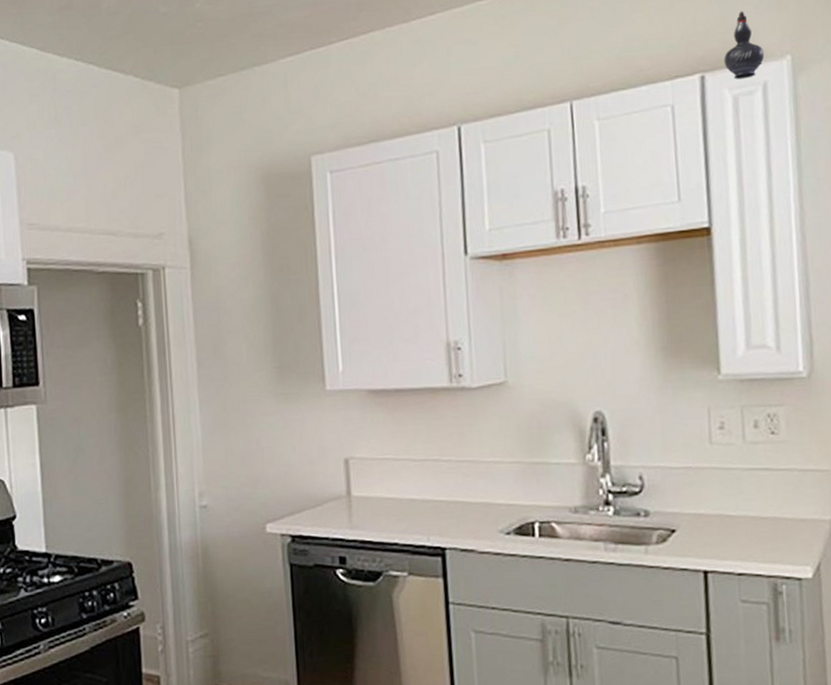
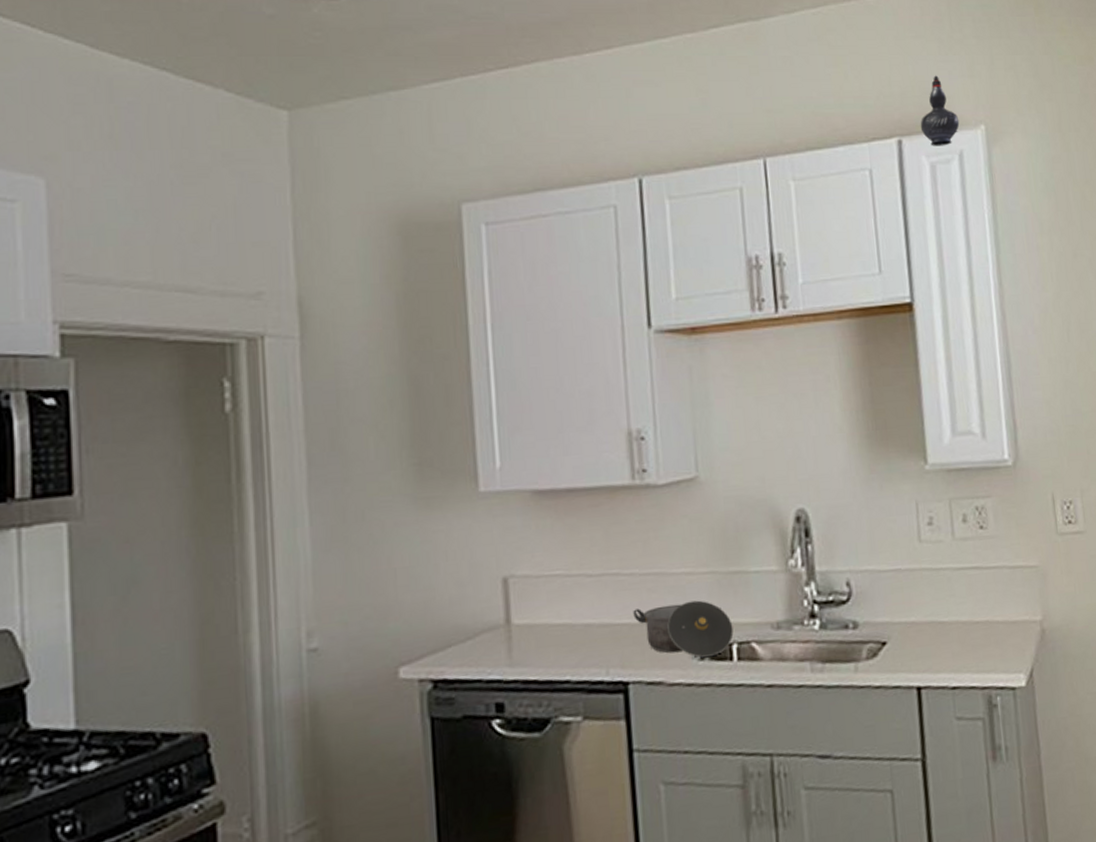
cooking pot: none [450,485,536,533] -> present [633,600,734,658]

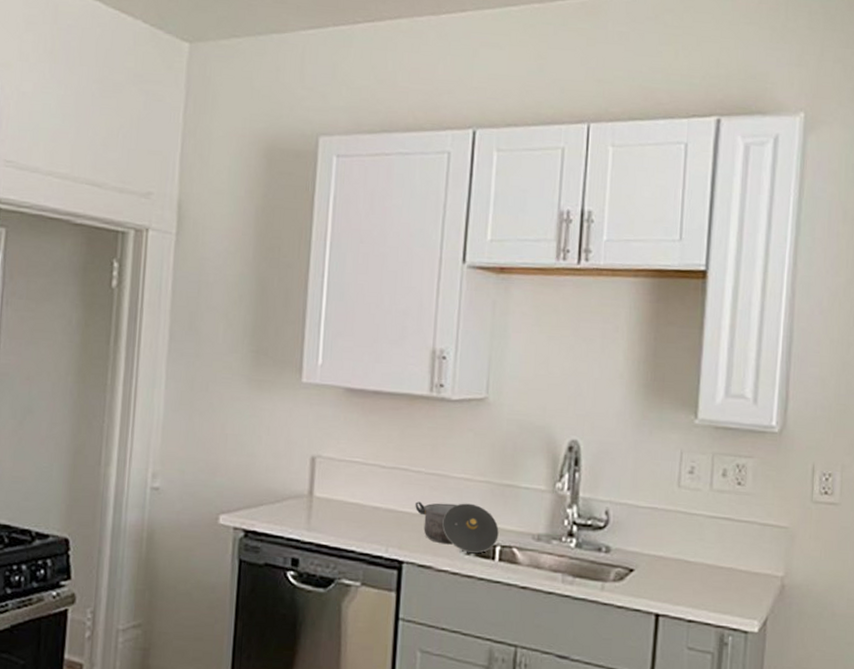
decorative bottle: present [920,75,960,146] -> none [740,61,780,129]

